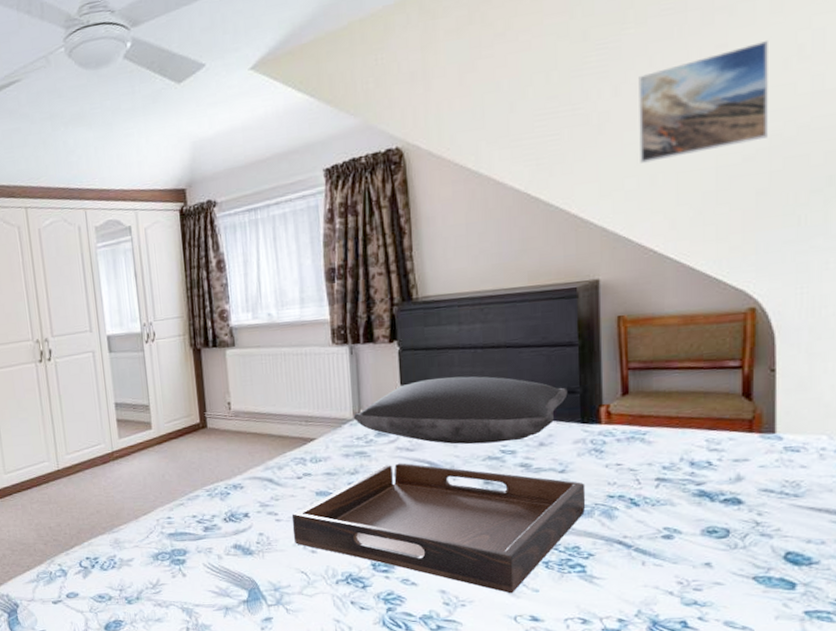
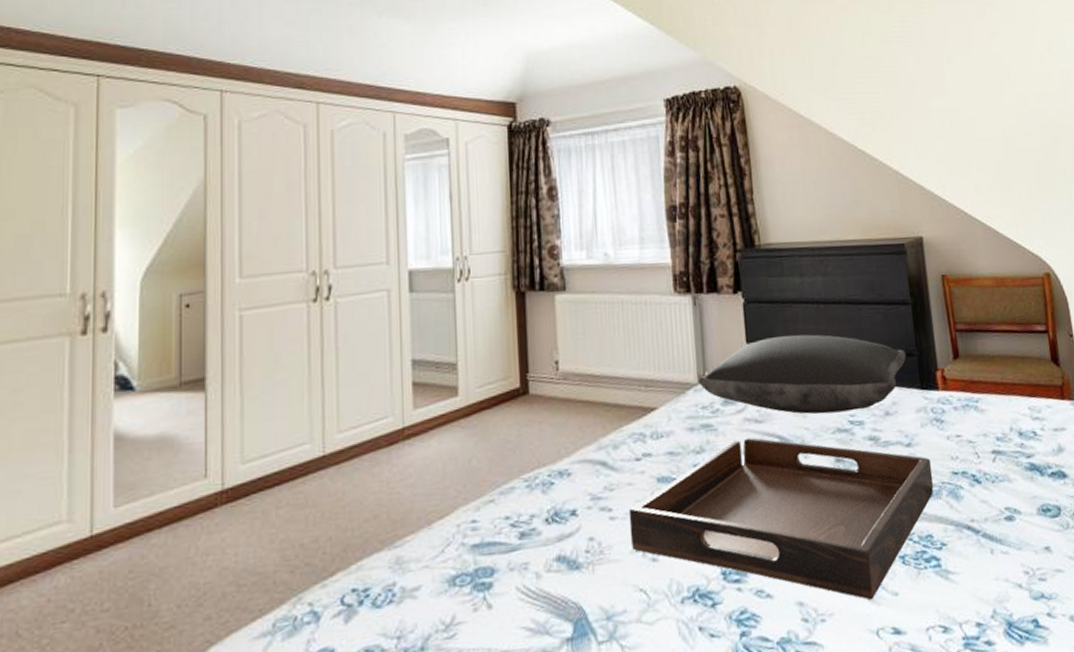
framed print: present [638,41,768,163] -> none [935,36,1037,128]

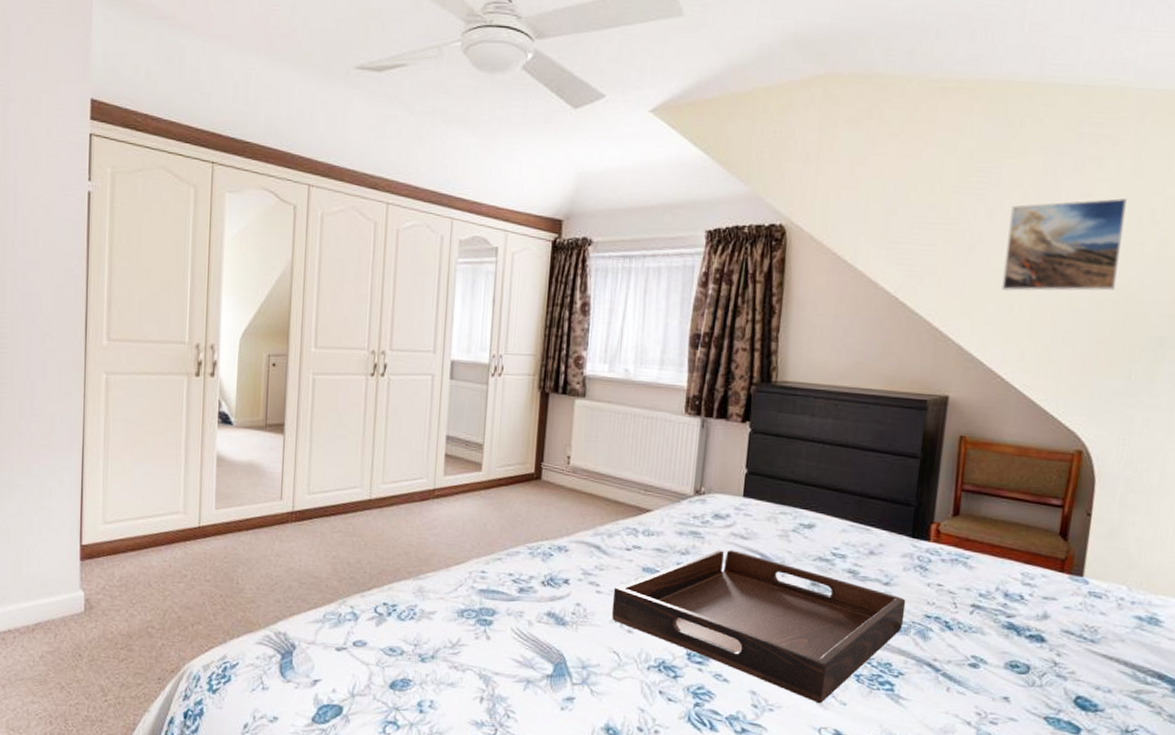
pillow: present [697,334,906,414] -> none [693,467,904,545]
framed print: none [935,36,1037,128] -> present [1001,198,1127,291]

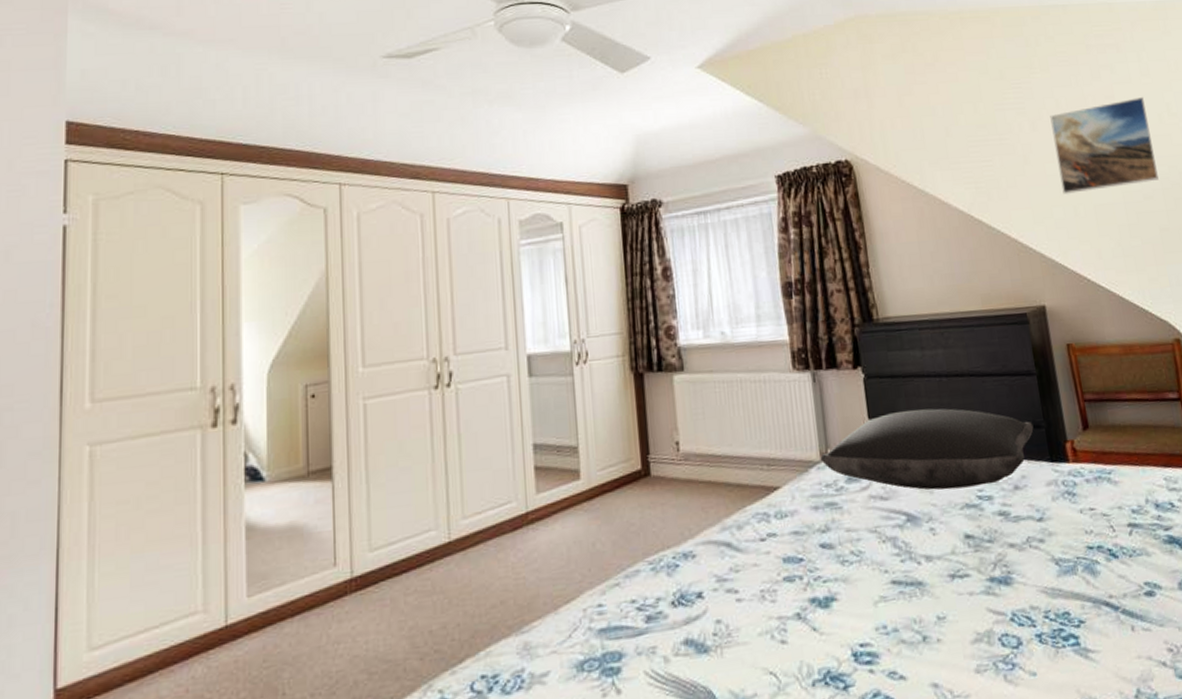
serving tray: present [611,549,906,704] -> none [755,515,1069,681]
pillow: none [693,467,904,545] -> present [820,408,1034,490]

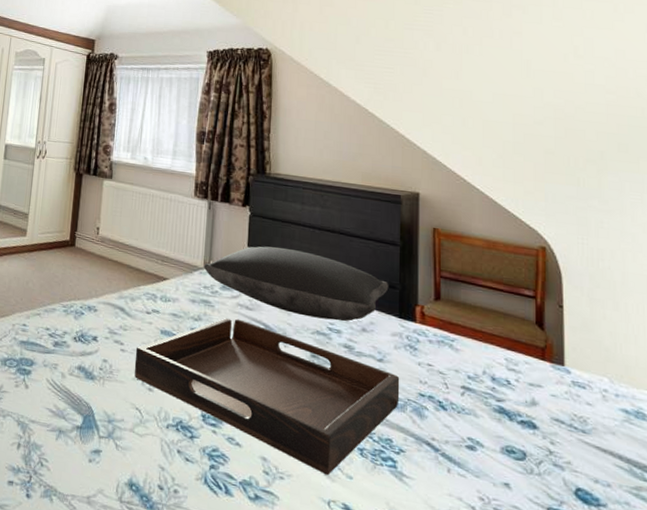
serving tray: none [755,515,1069,681] -> present [134,318,400,476]
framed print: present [1050,97,1159,194] -> none [455,37,553,110]

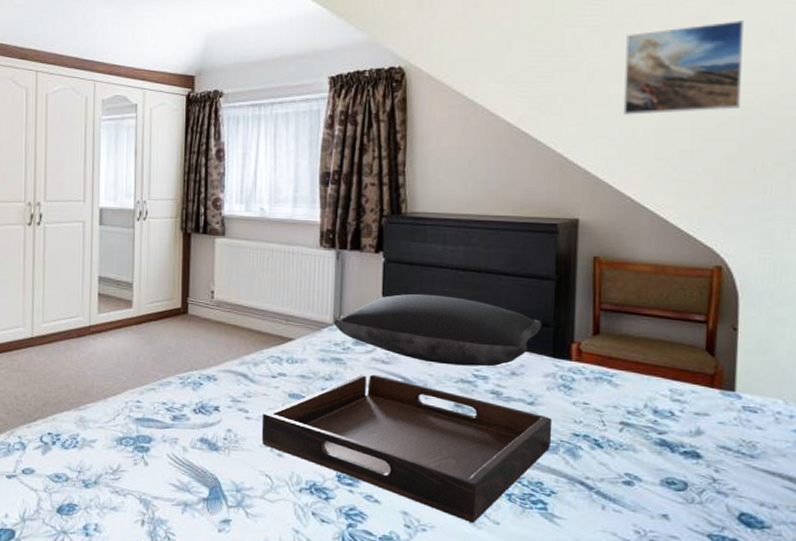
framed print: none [455,37,553,110] -> present [623,21,744,115]

